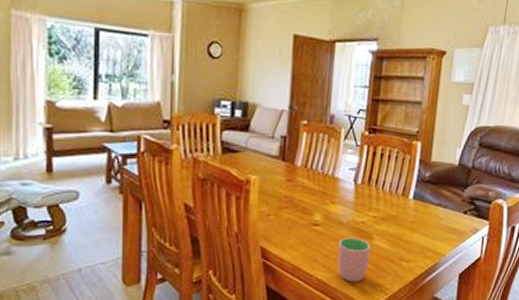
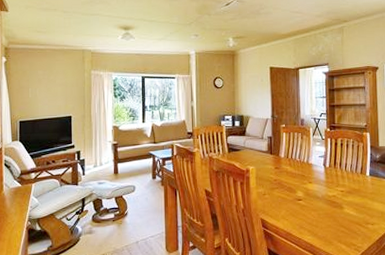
cup: present [337,237,371,282] -> none [318,207,343,243]

